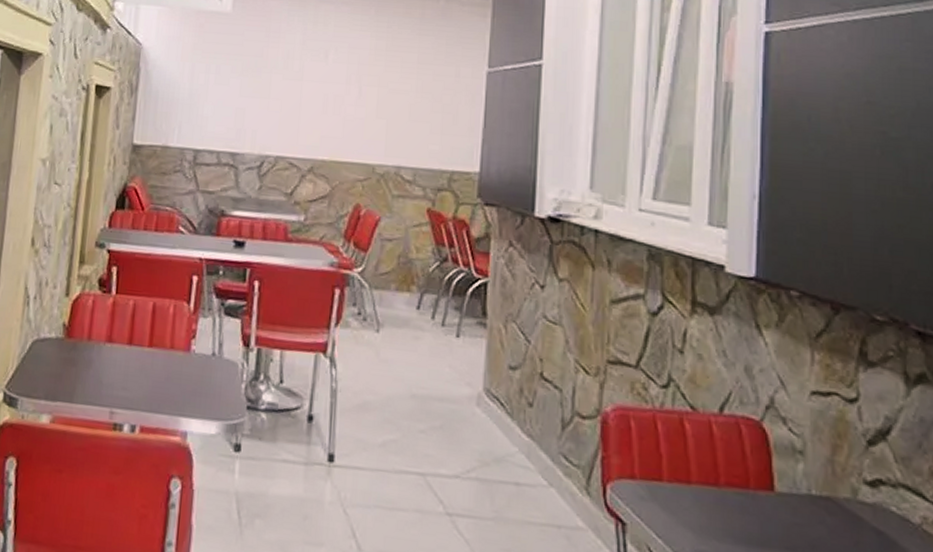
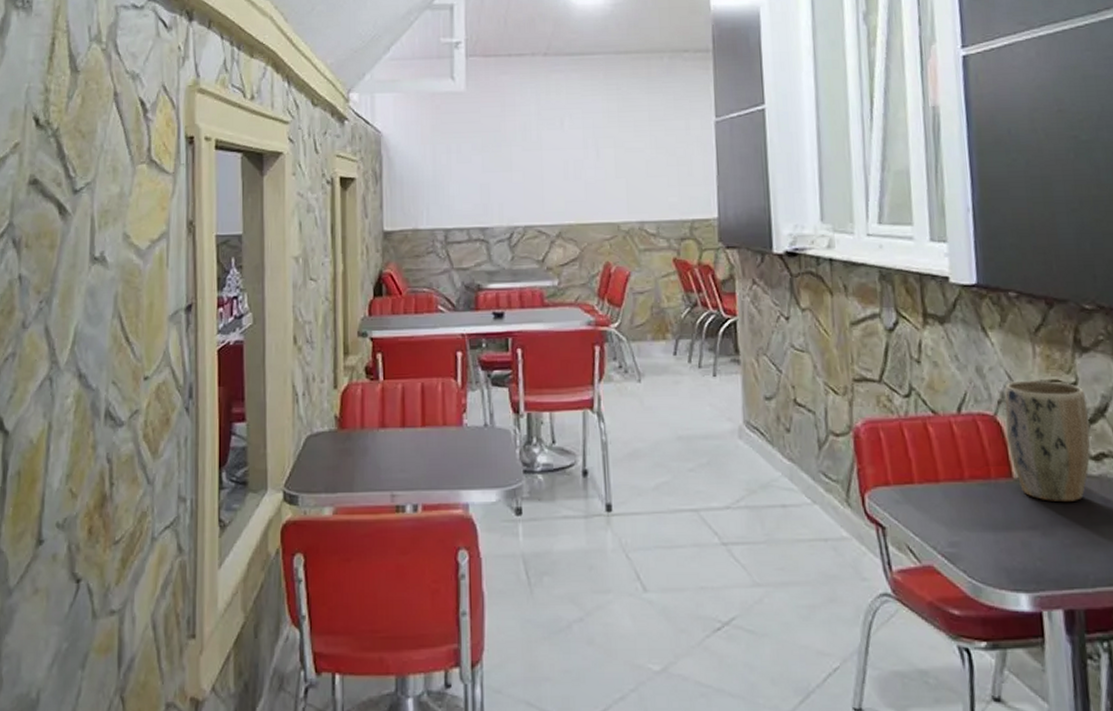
plant pot: none [773,387,867,528] -> present [1005,380,1091,503]

